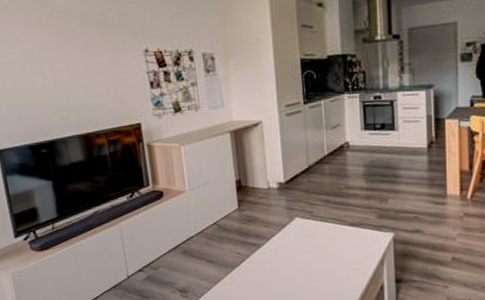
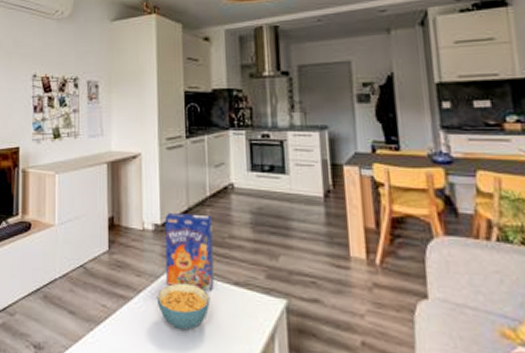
cereal bowl: none [284,228,330,265] -> present [156,283,210,331]
cereal box: none [287,171,333,233] -> present [165,213,214,291]

